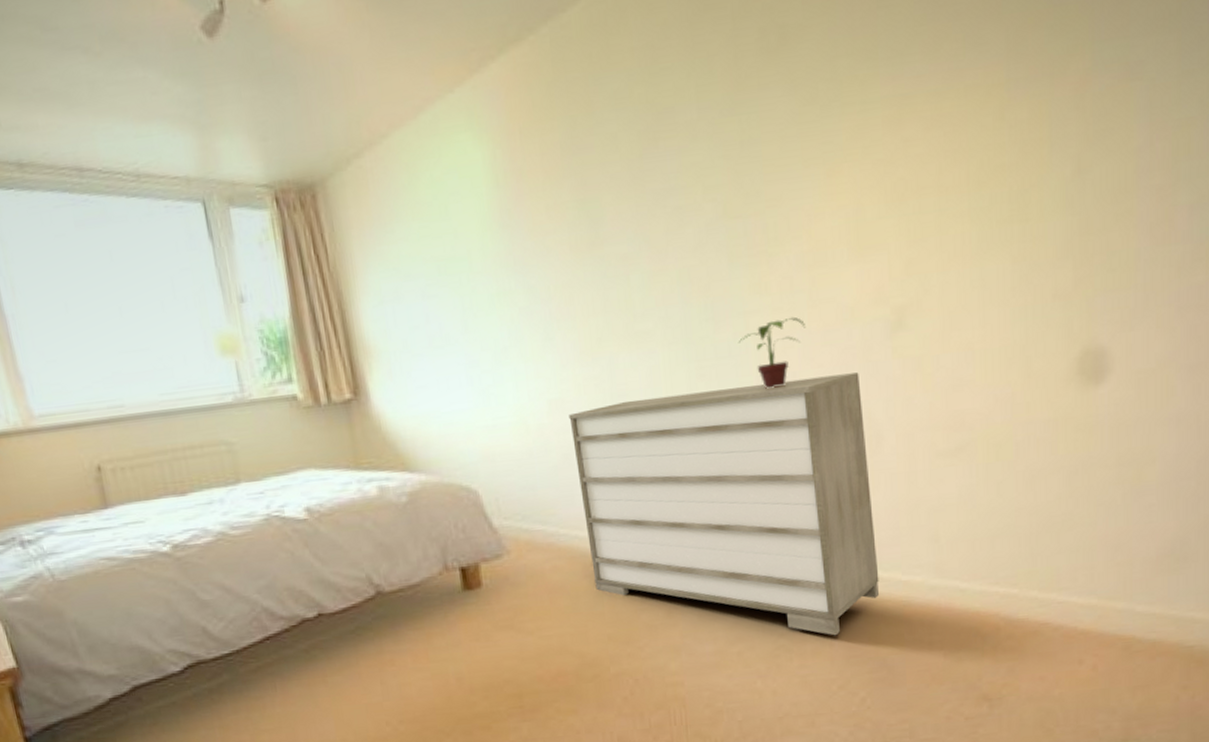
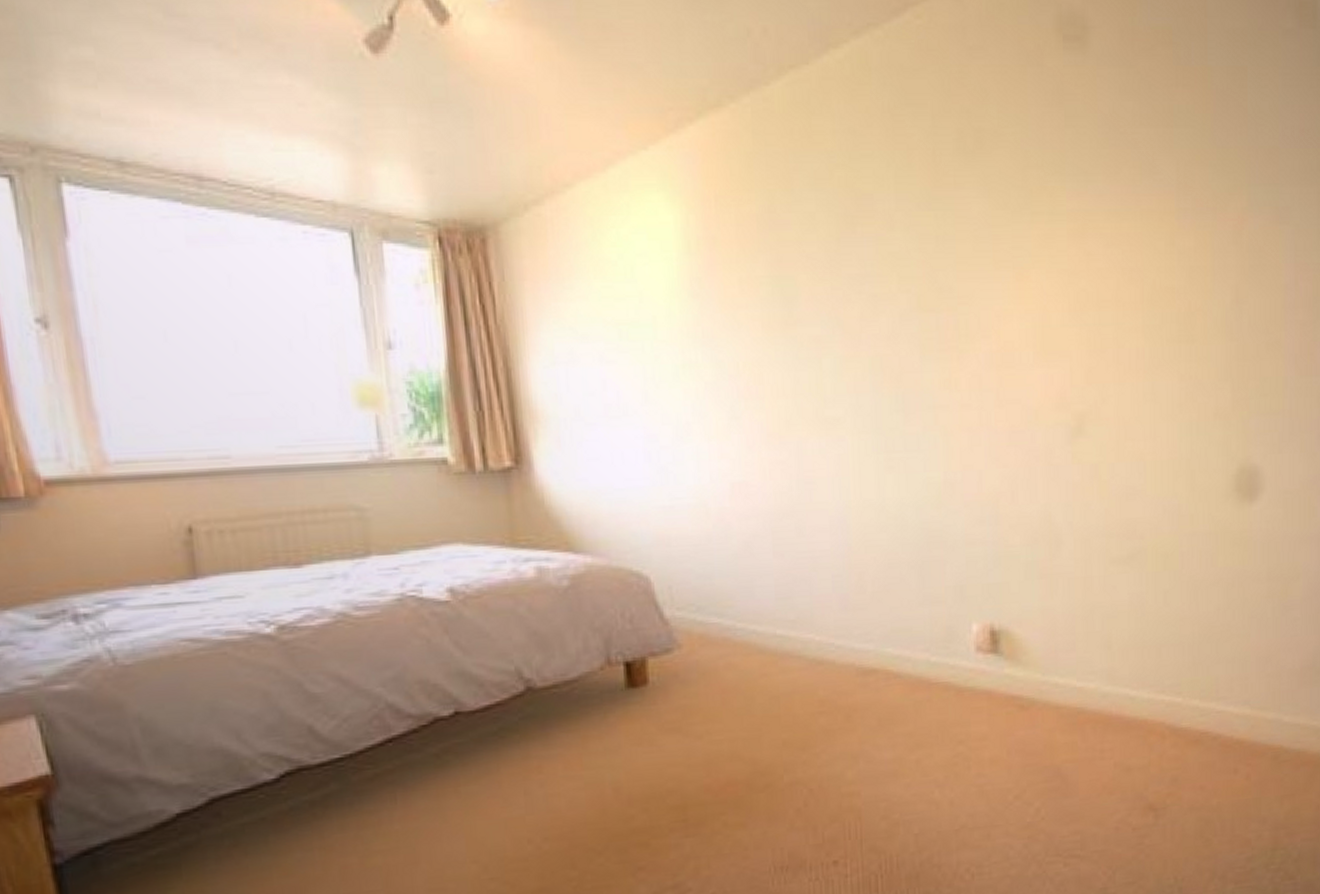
dresser: present [569,372,880,636] -> none [752,475,1056,743]
potted plant: present [738,316,805,389] -> none [927,415,992,486]

